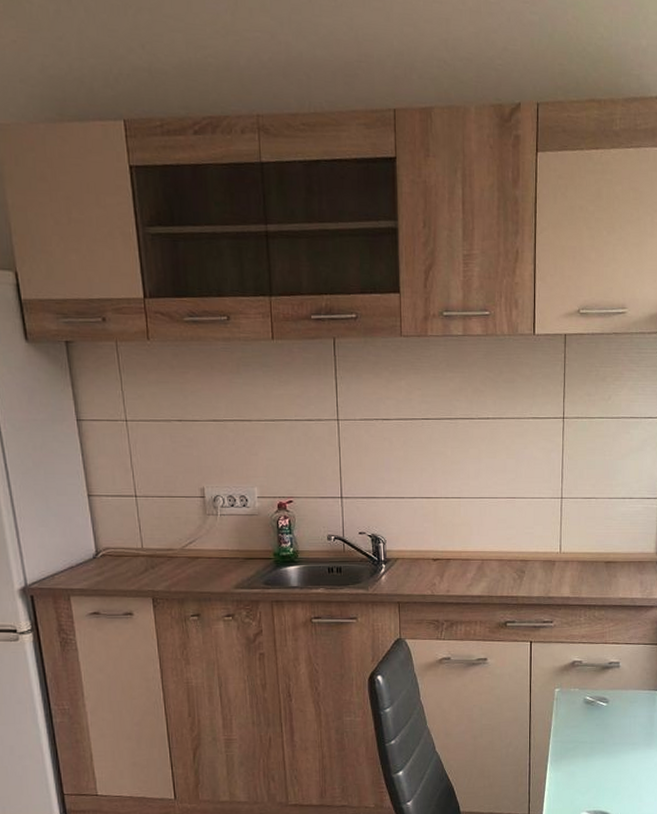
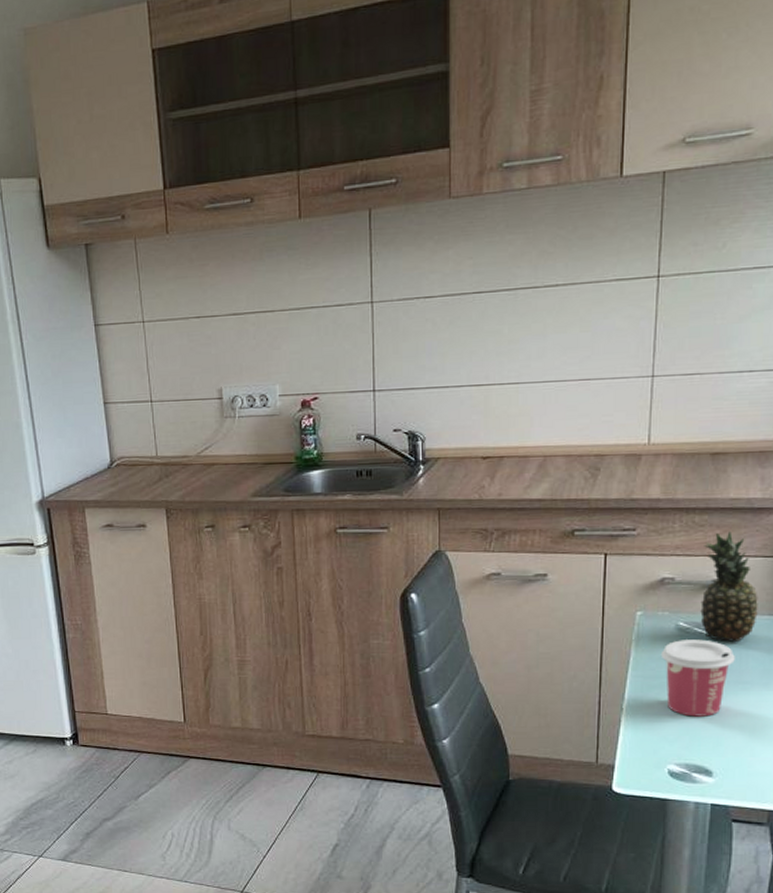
cup: none [573,710,626,773] -> present [660,639,735,717]
fruit: none [601,623,641,712] -> present [700,530,758,642]

